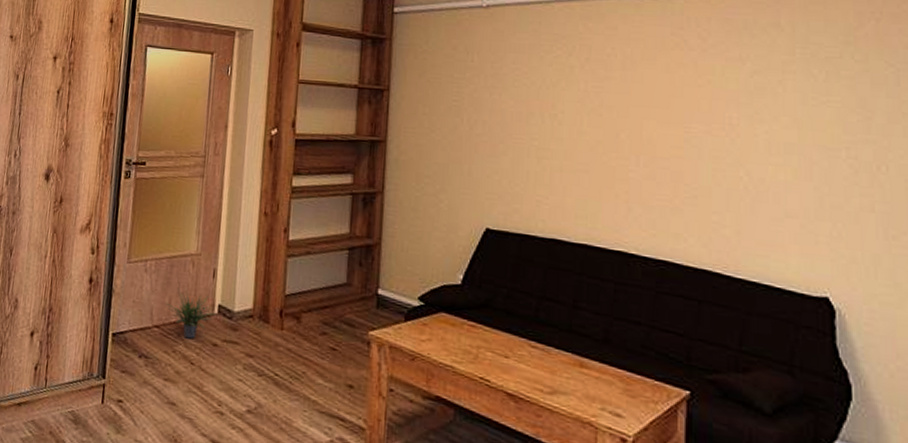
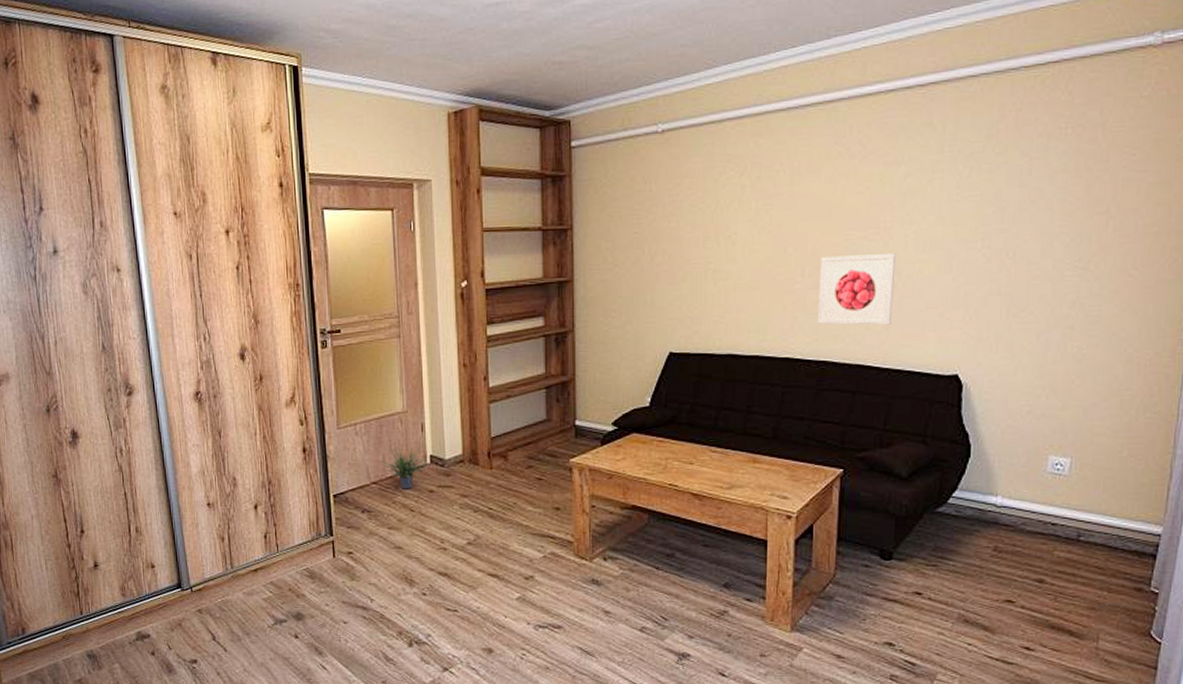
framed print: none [654,146,746,230] -> present [817,254,896,326]

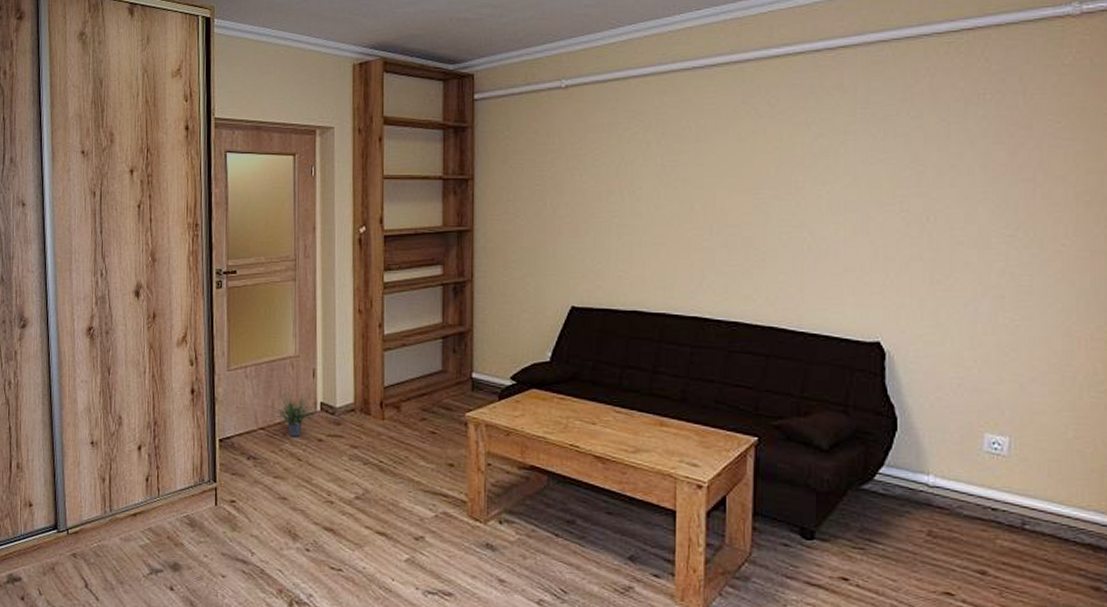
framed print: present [817,254,896,326] -> none [726,214,809,287]

